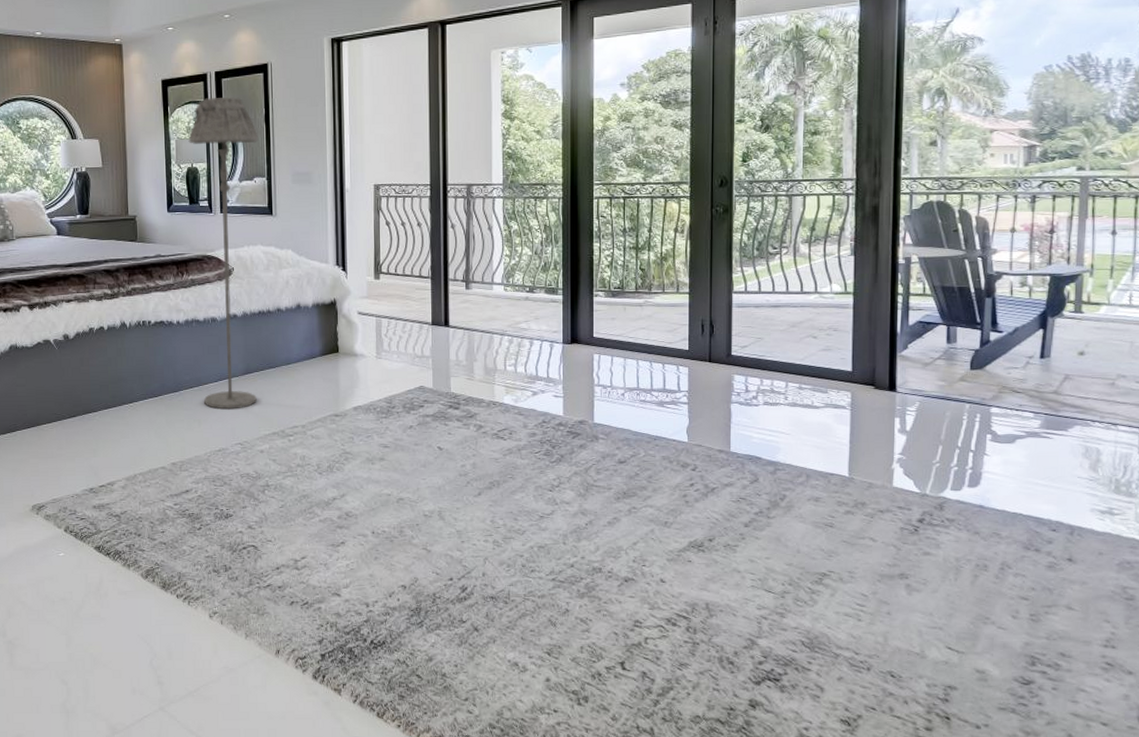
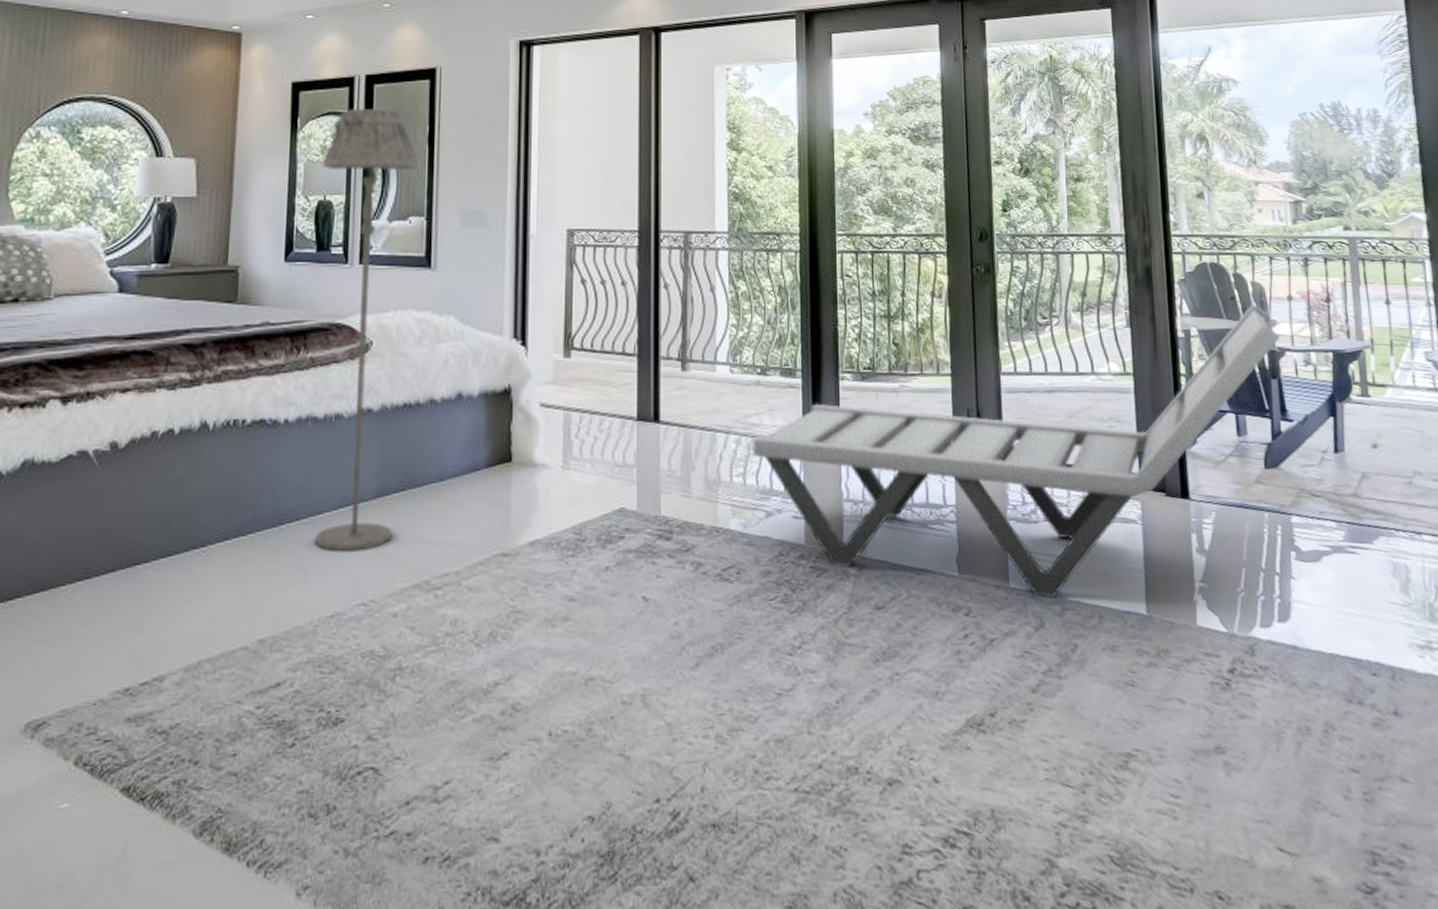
lounge chair: none [522,235,1000,461] -> present [752,303,1281,598]

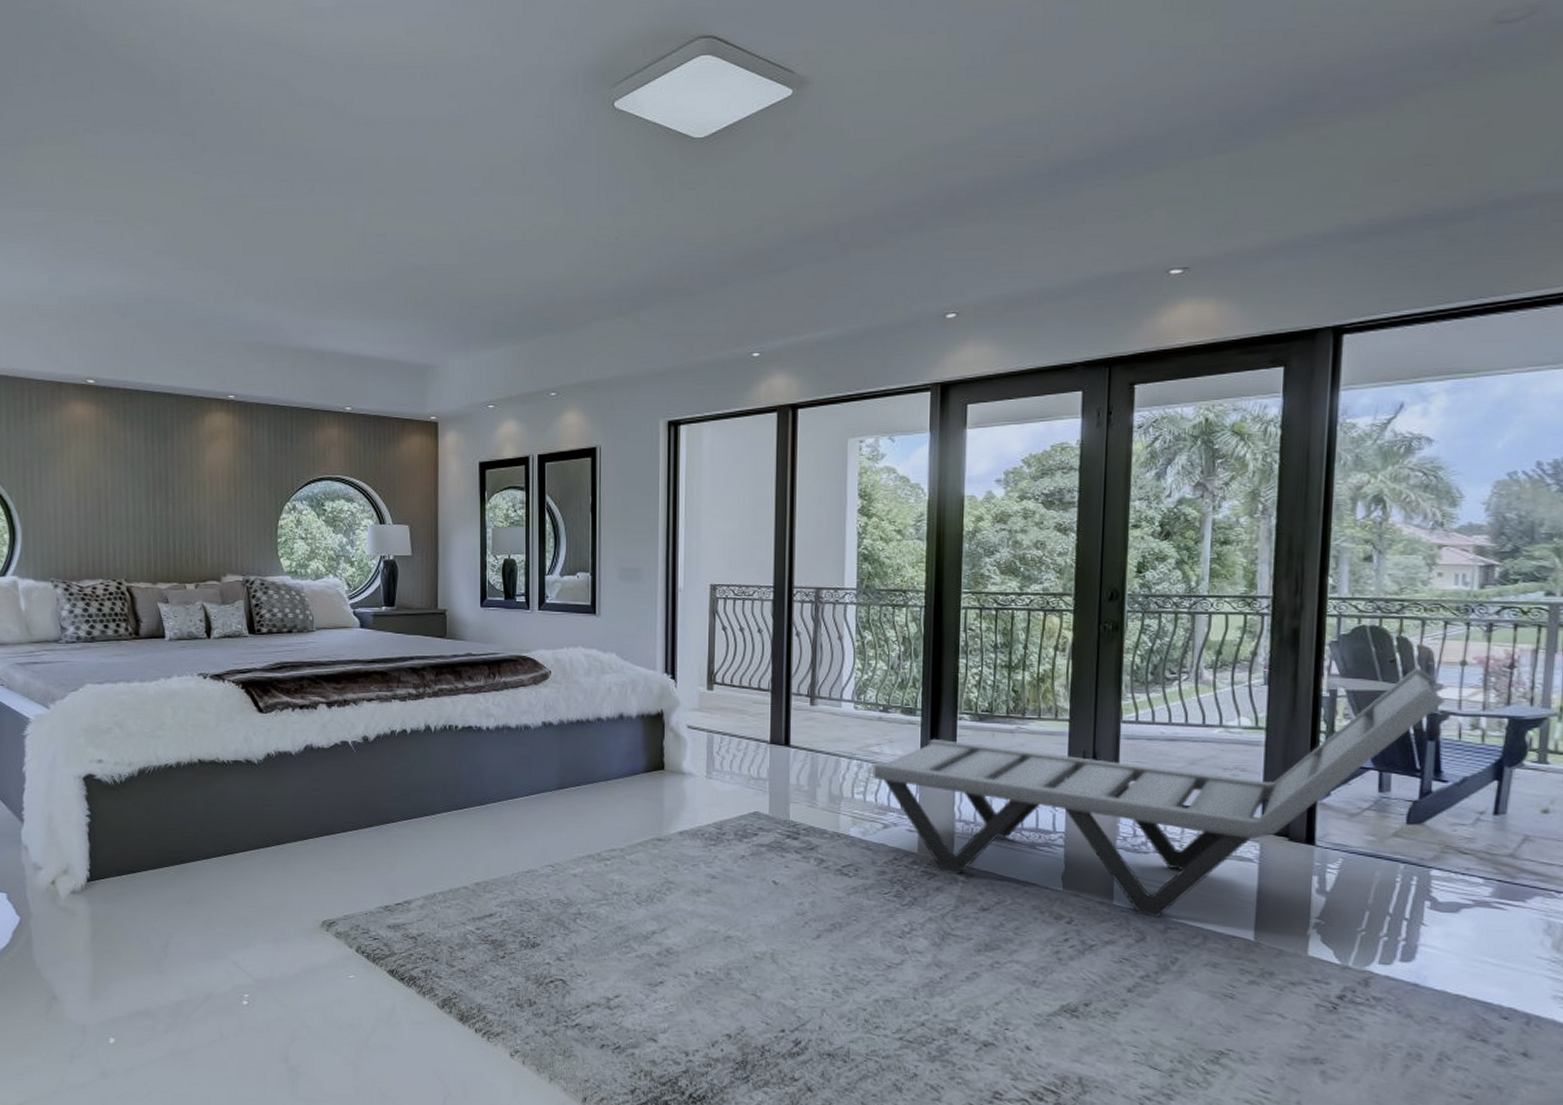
floor lamp: present [315,109,418,552] -> none [506,483,583,827]

